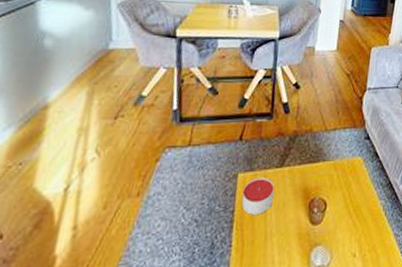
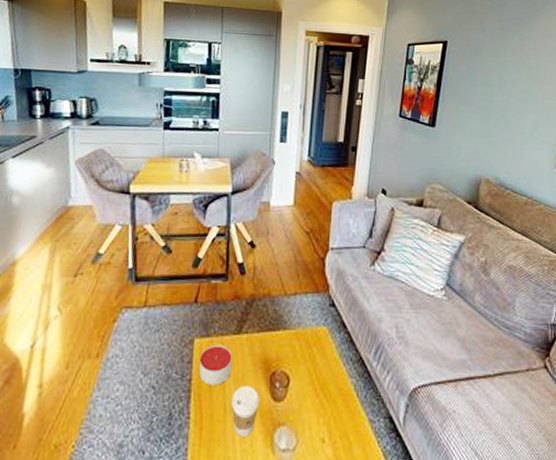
coffee cup: none [271,213,299,259] -> present [231,386,260,437]

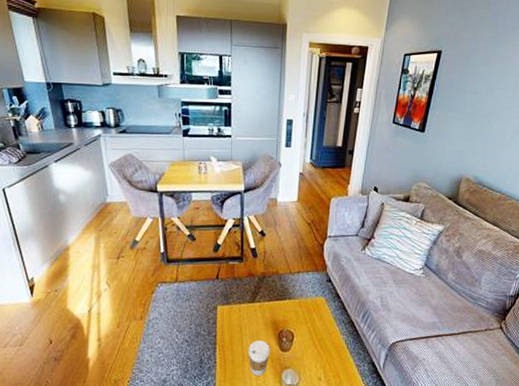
candle: present [199,344,232,385] -> none [221,310,248,340]

